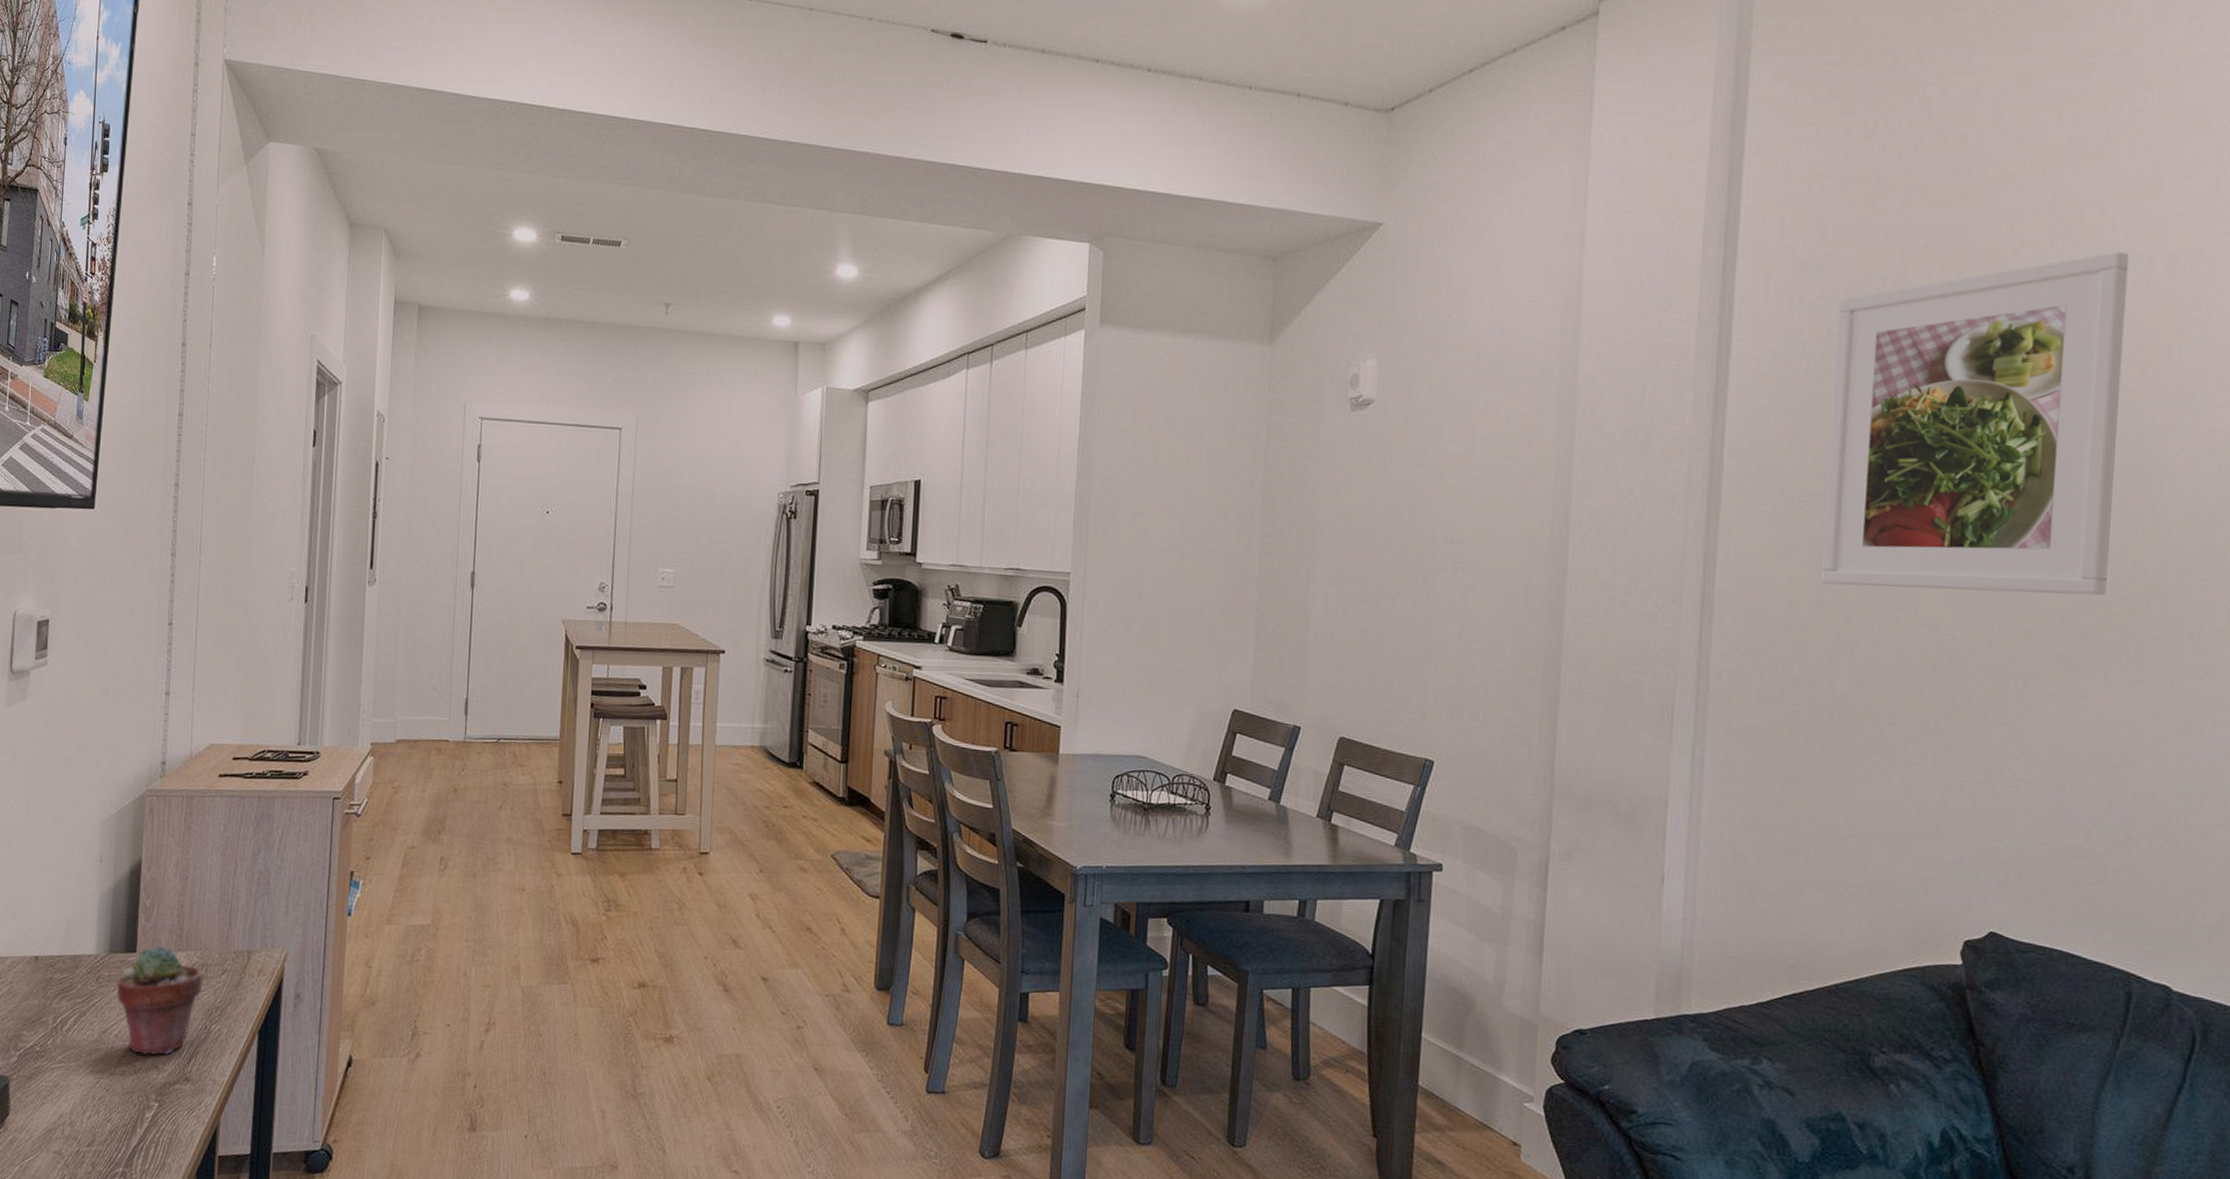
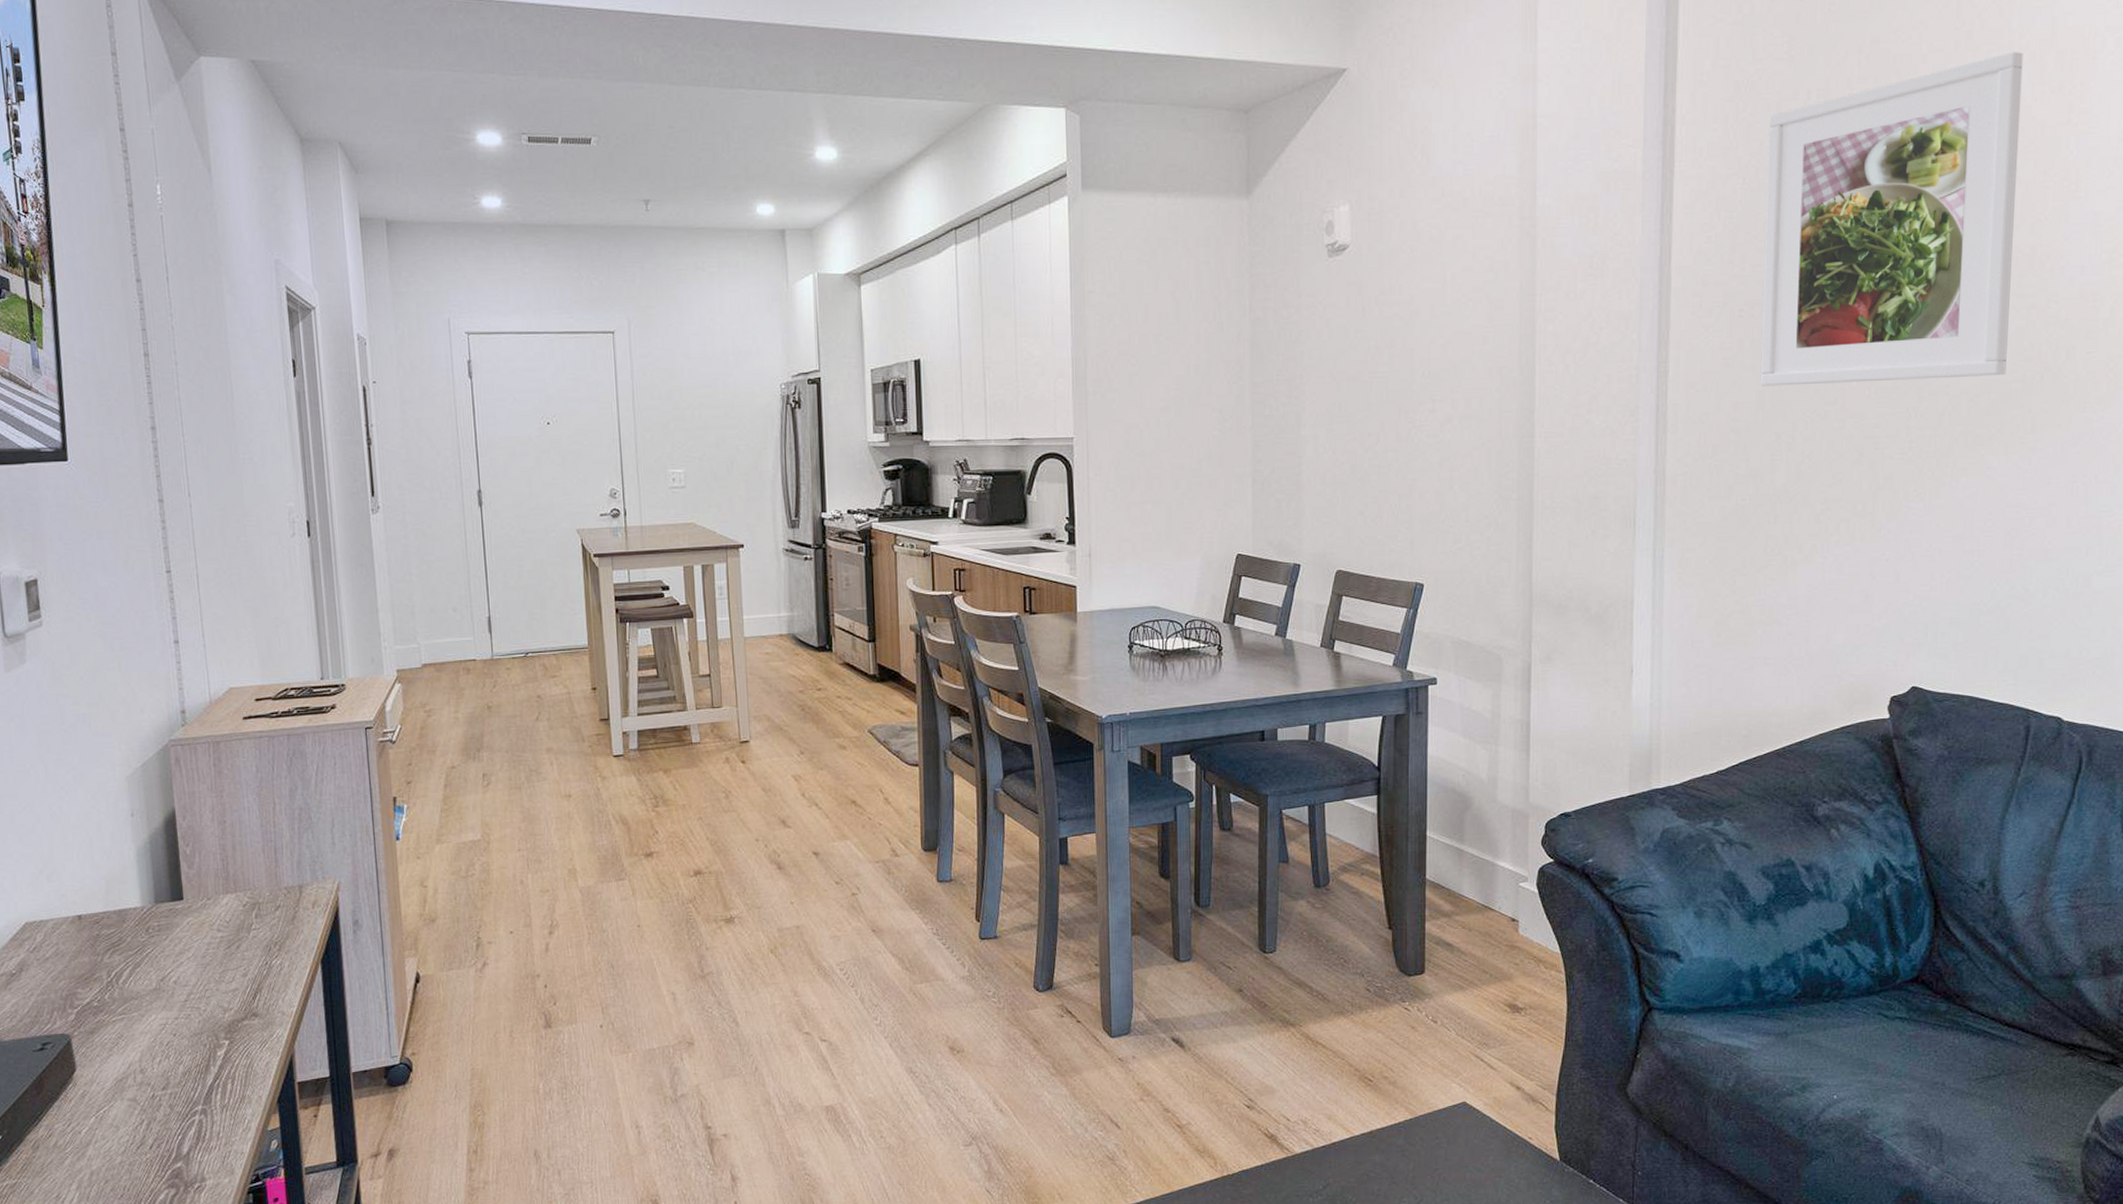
potted succulent: present [116,946,203,1056] -> none [168,891,257,997]

